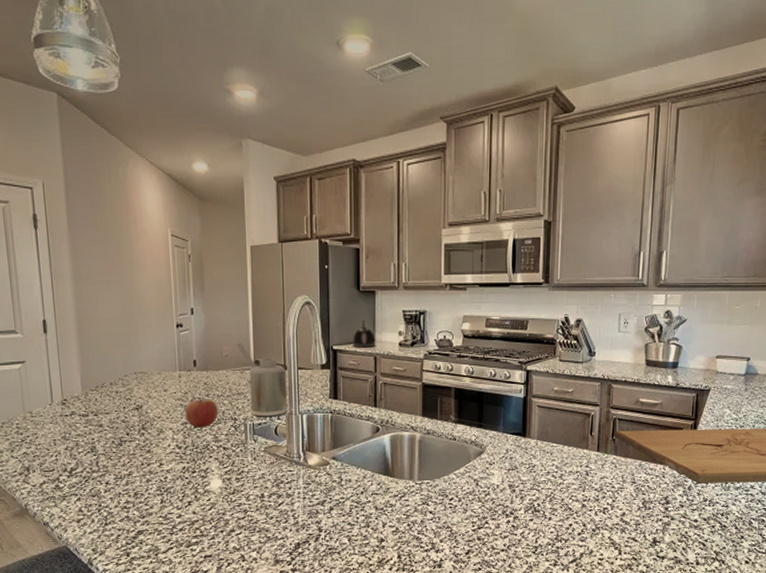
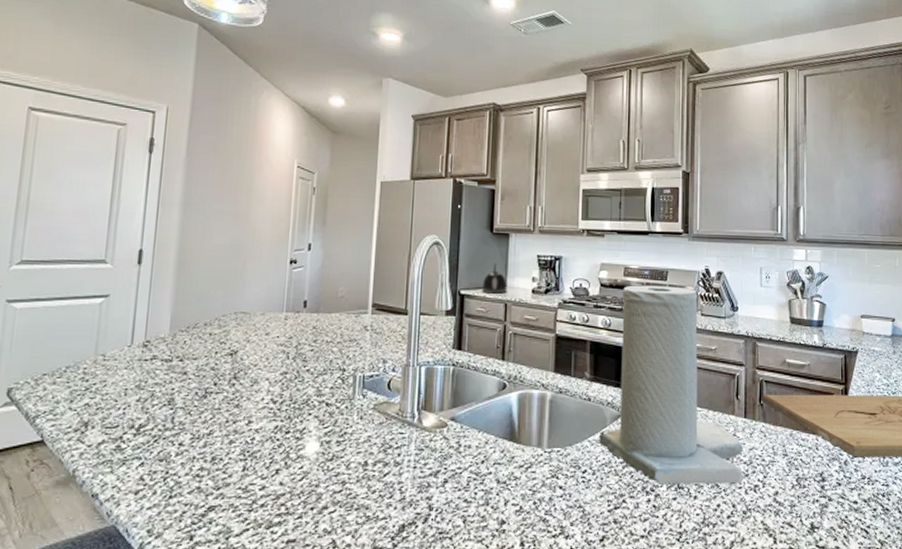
fruit: present [185,398,219,428] -> none [286,344,326,379]
soap dispenser: present [237,342,288,417] -> none [355,283,407,368]
paper towel: none [463,335,595,509] -> present [598,285,744,485]

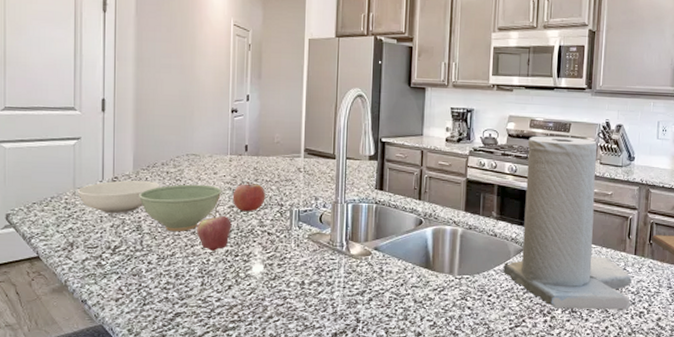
bowl: none [99,344,201,385] -> present [77,180,160,214]
bowl: none [174,347,275,406] -> present [139,184,222,232]
fruit: none [241,367,284,427] -> present [197,201,232,251]
fruit: none [286,344,326,379] -> present [232,182,266,212]
kettle: present [482,263,507,295] -> none [401,114,424,143]

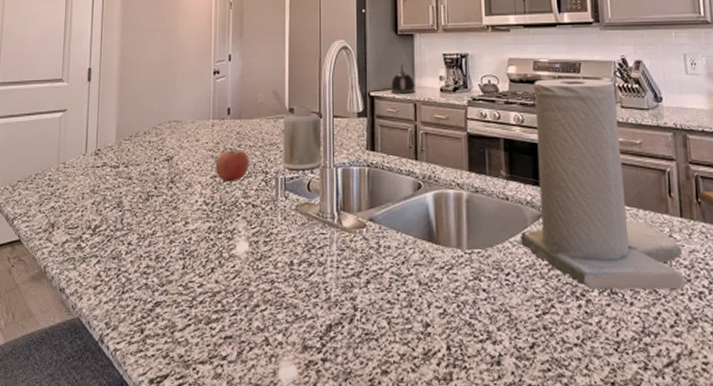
bowl: present [77,180,160,214] -> none [61,152,142,190]
bowl: present [139,184,222,232] -> none [121,153,205,208]
fruit: present [197,201,232,251] -> none [178,171,215,228]
soap dispenser: none [289,130,335,205] -> present [272,89,322,170]
kettle: none [401,114,424,143] -> present [391,64,416,95]

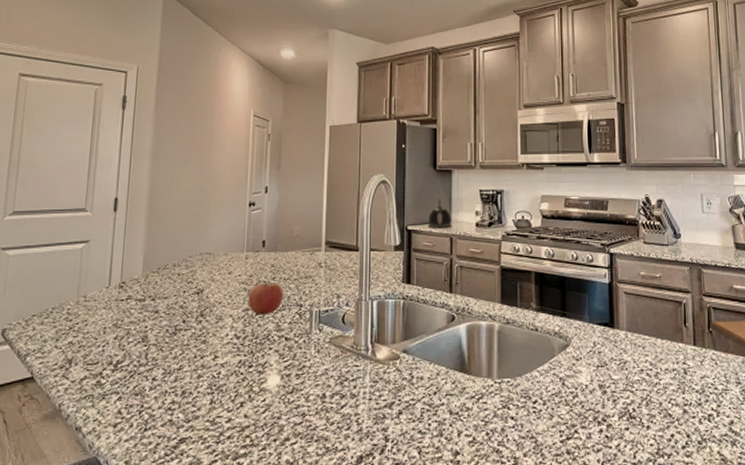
soap dispenser: present [272,89,322,170] -> none [309,222,358,303]
paper towel: present [520,78,686,290] -> none [547,215,697,414]

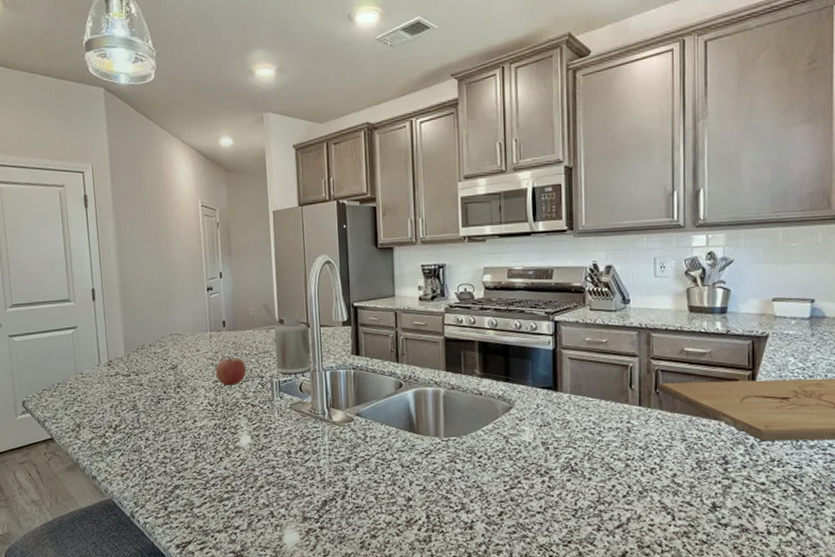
soap dispenser: none [309,222,358,303] -> present [263,303,312,374]
kettle: present [428,199,452,229] -> none [373,276,396,305]

